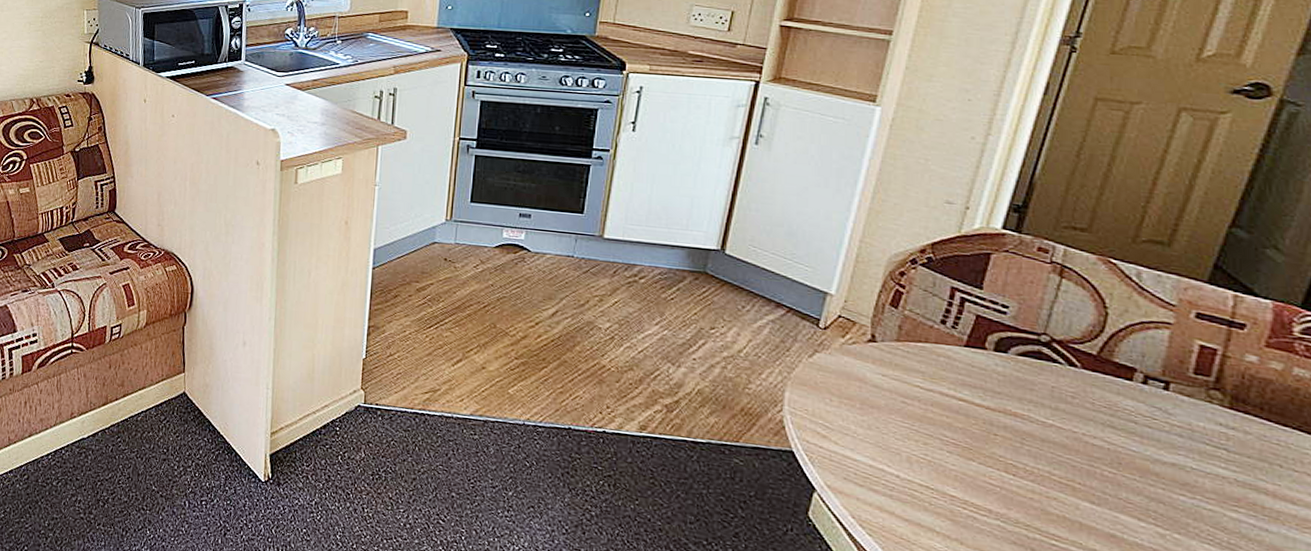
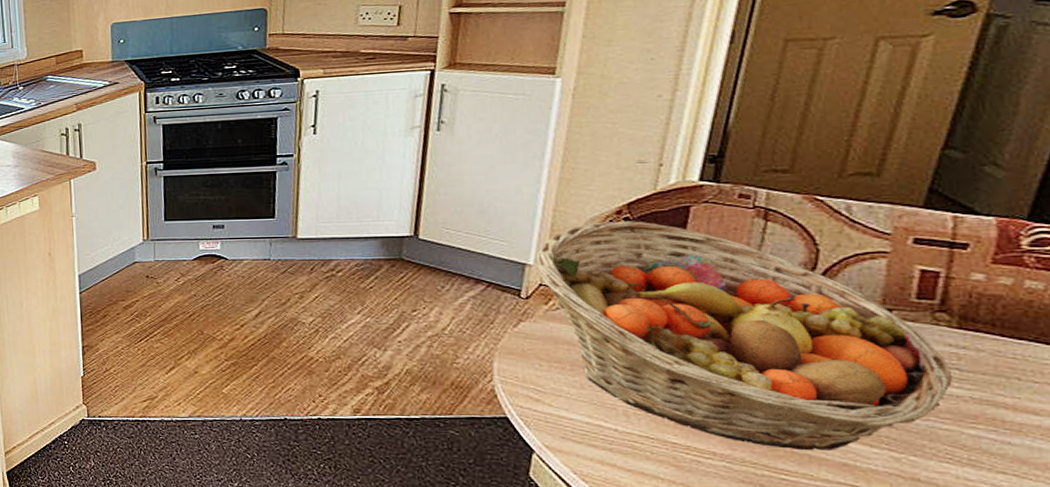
fruit basket: none [838,258,1220,520] -> present [536,221,953,451]

